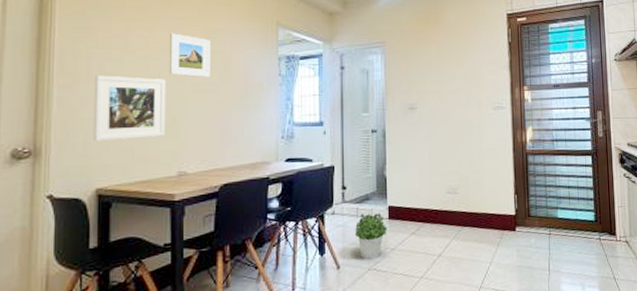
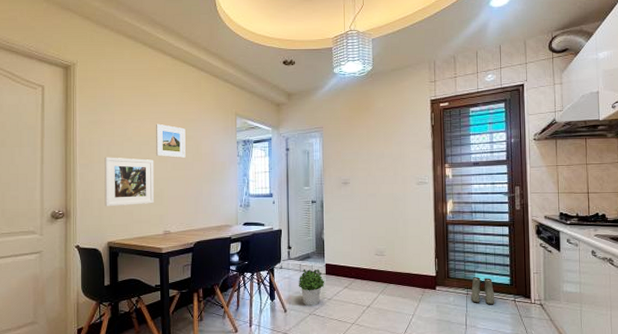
boots: none [554,214,580,245] -> present [471,277,495,305]

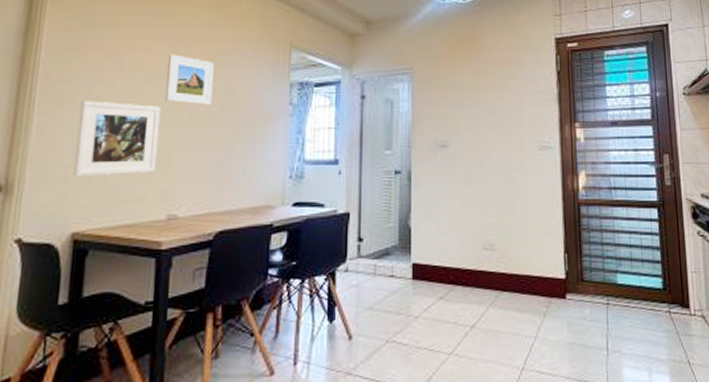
potted plant: present [298,268,325,307] -> none [370,271,411,330]
boots: present [471,277,495,305] -> none [613,279,645,319]

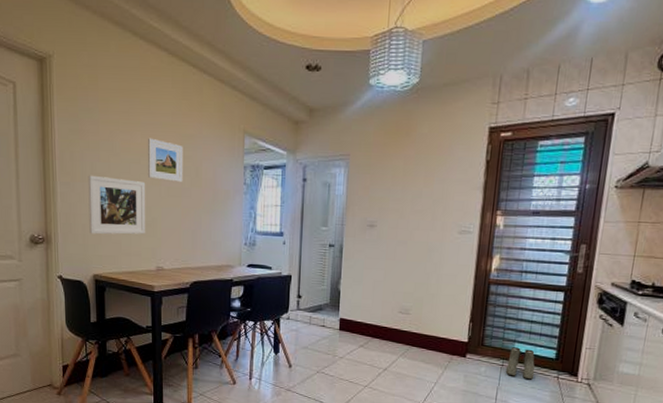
boots: none [613,279,645,319] -> present [506,347,535,380]

